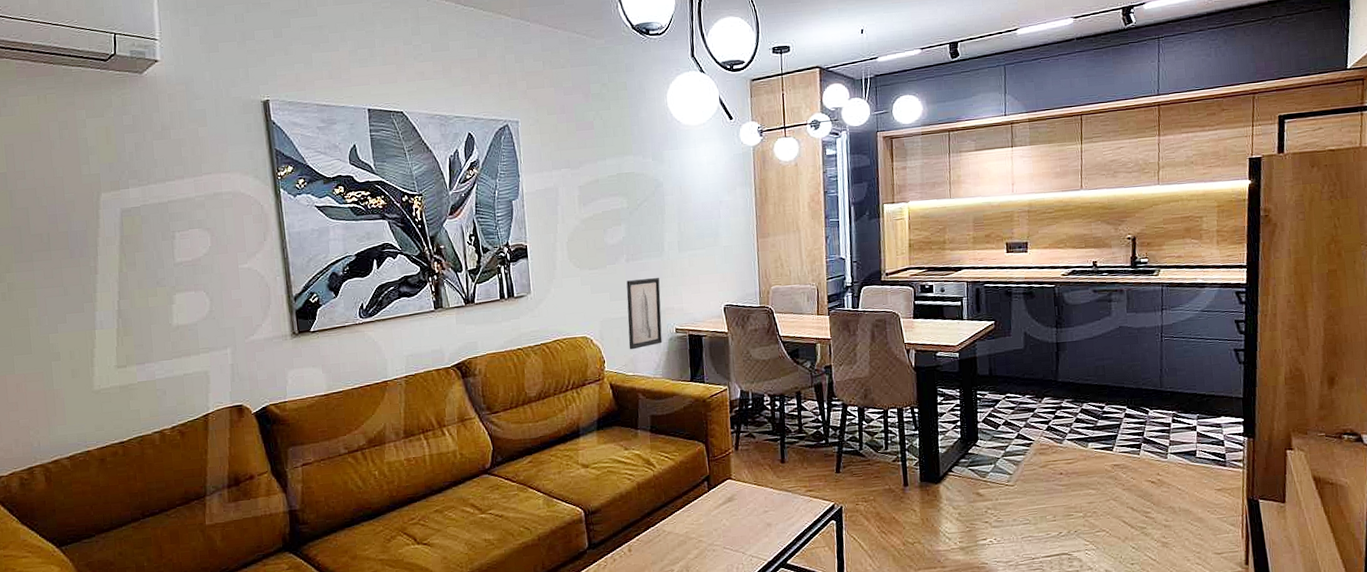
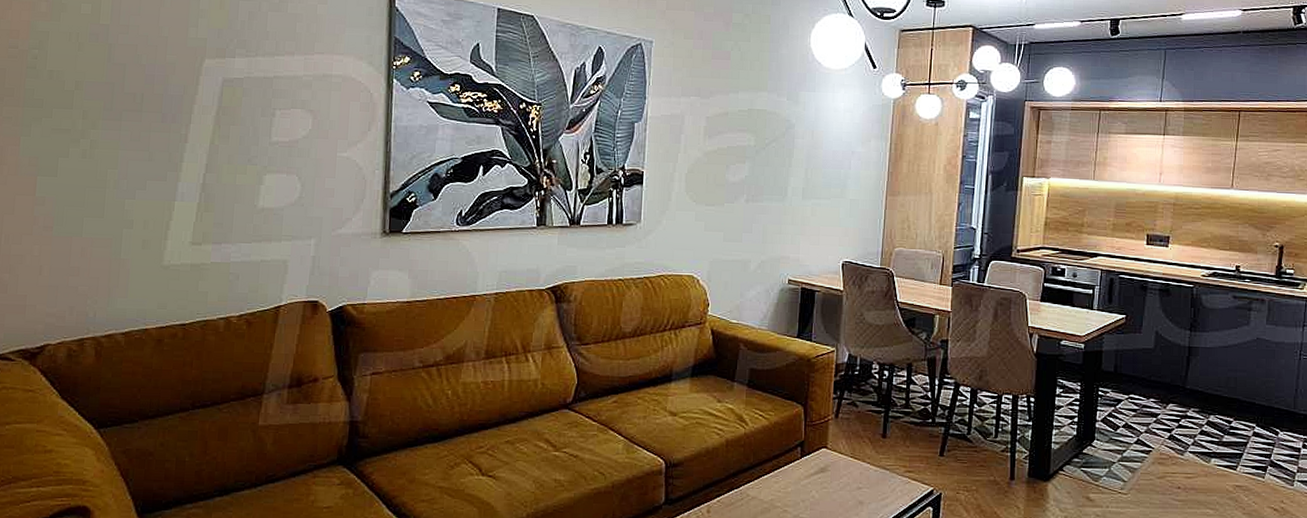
wall art: present [626,278,663,350] -> none [736,222,778,296]

